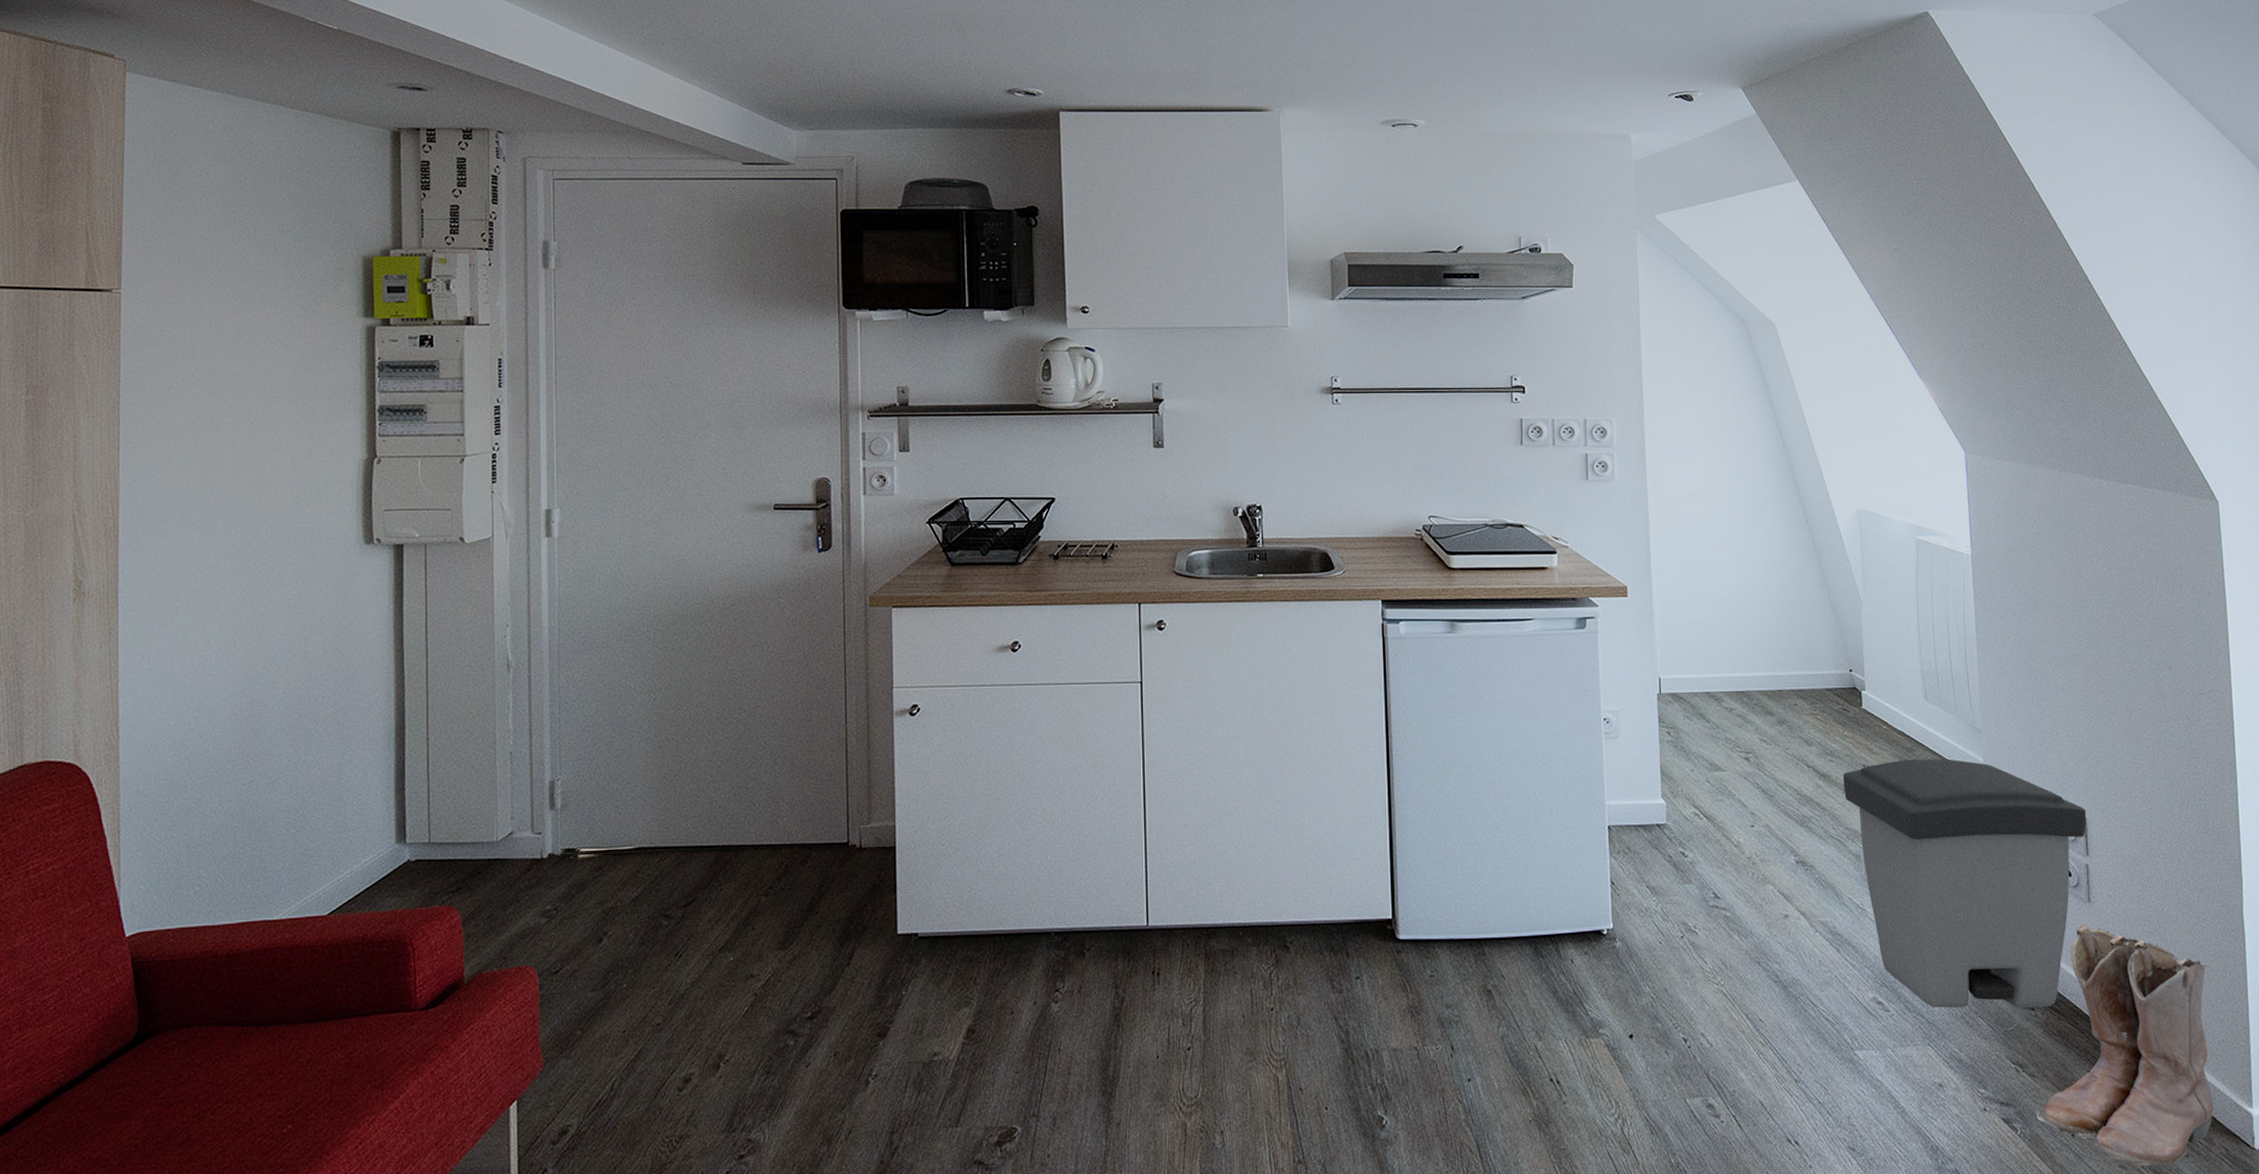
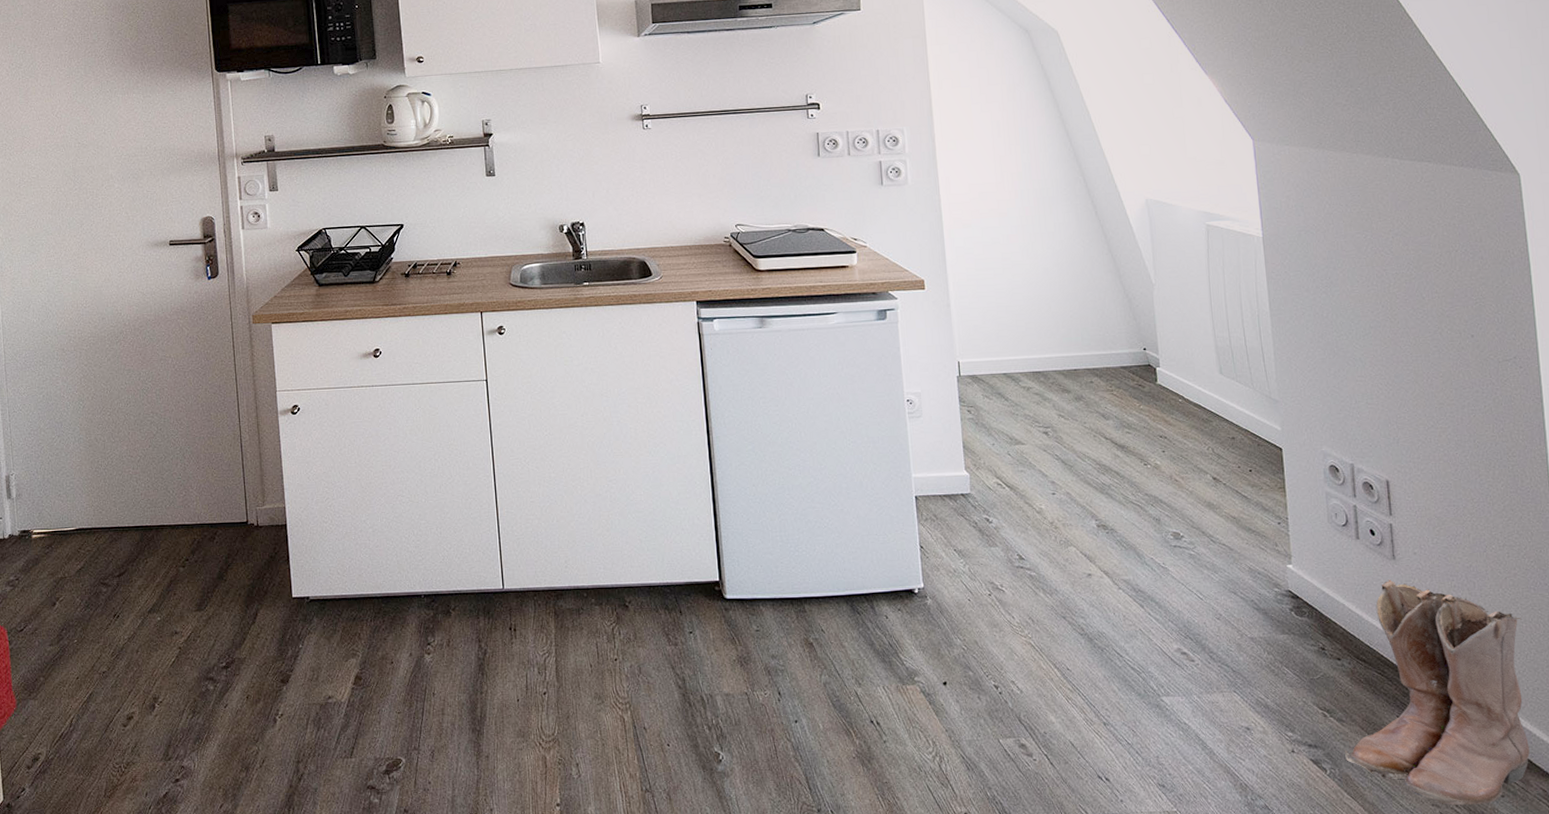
trash can: present [1843,759,2087,1008] -> none [1141,428,1389,658]

